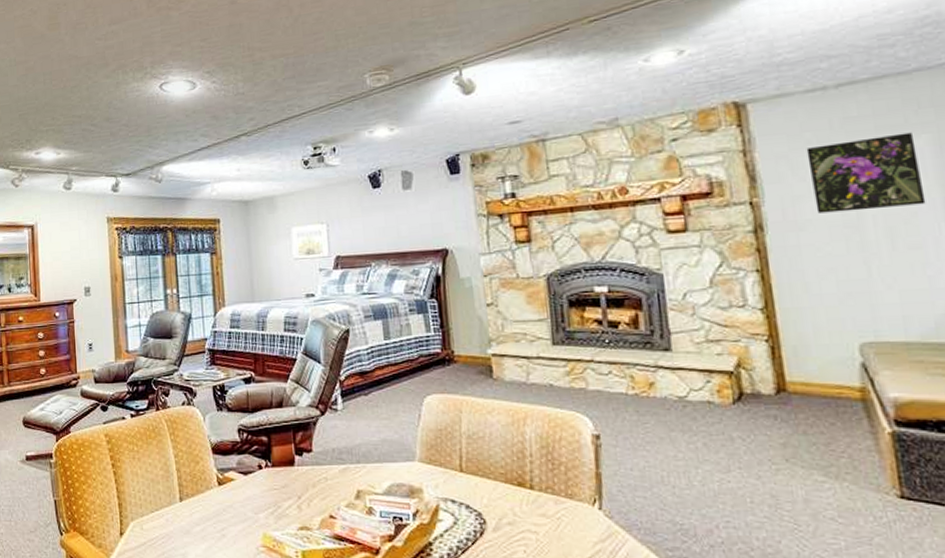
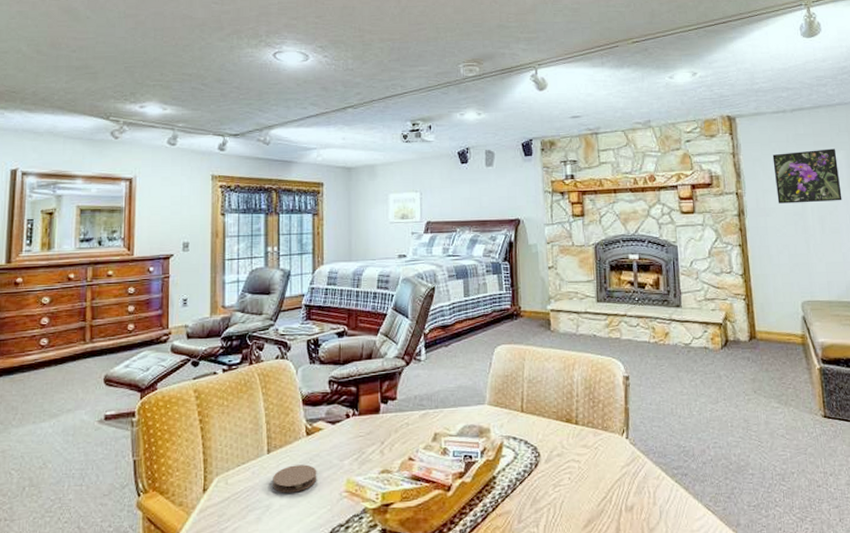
coaster: none [187,515,232,543] -> present [273,464,317,493]

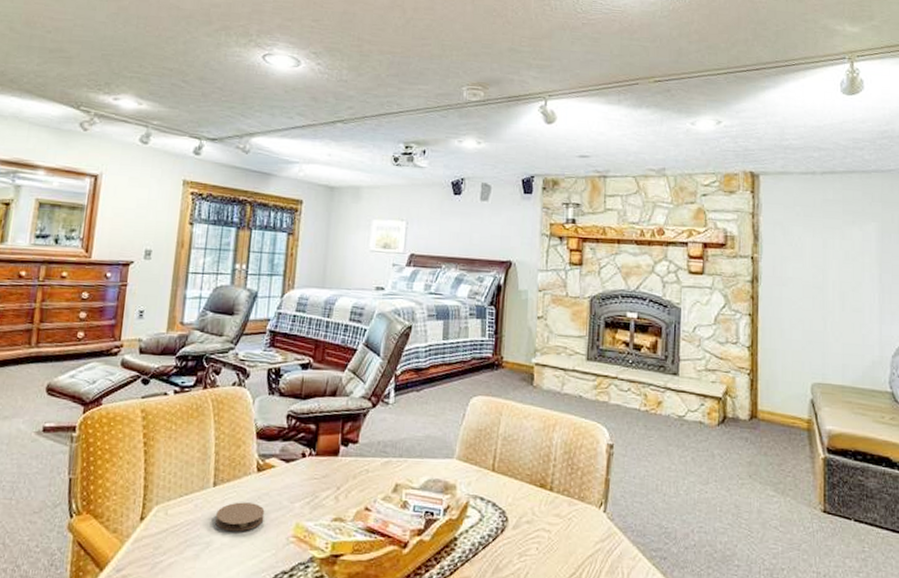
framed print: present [772,148,842,204] -> none [795,218,868,277]

